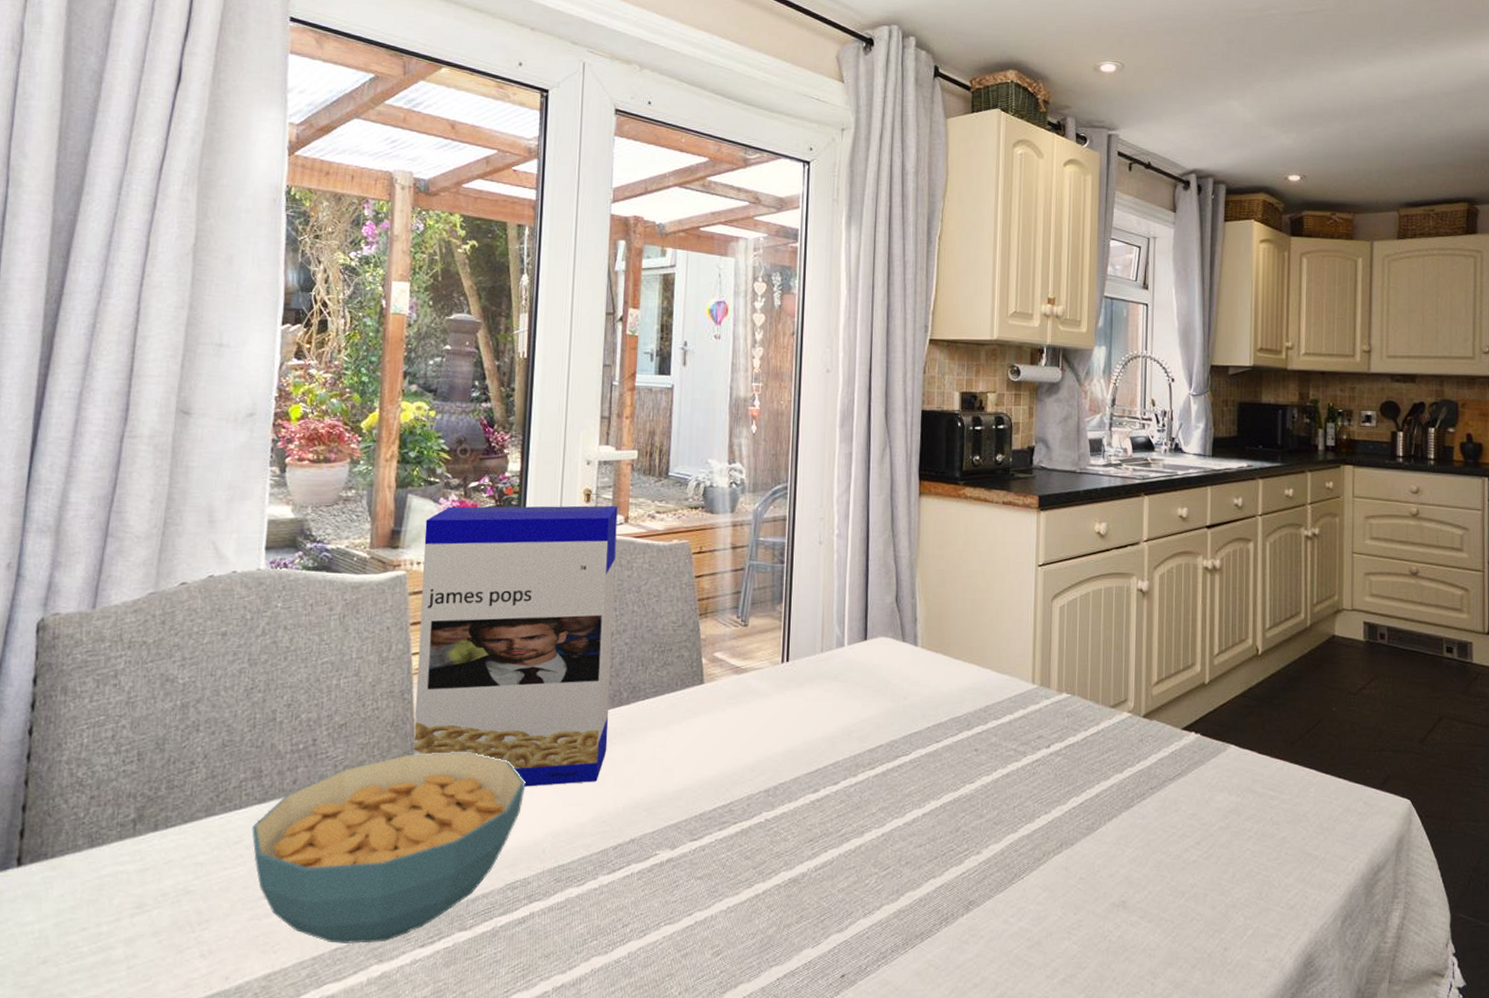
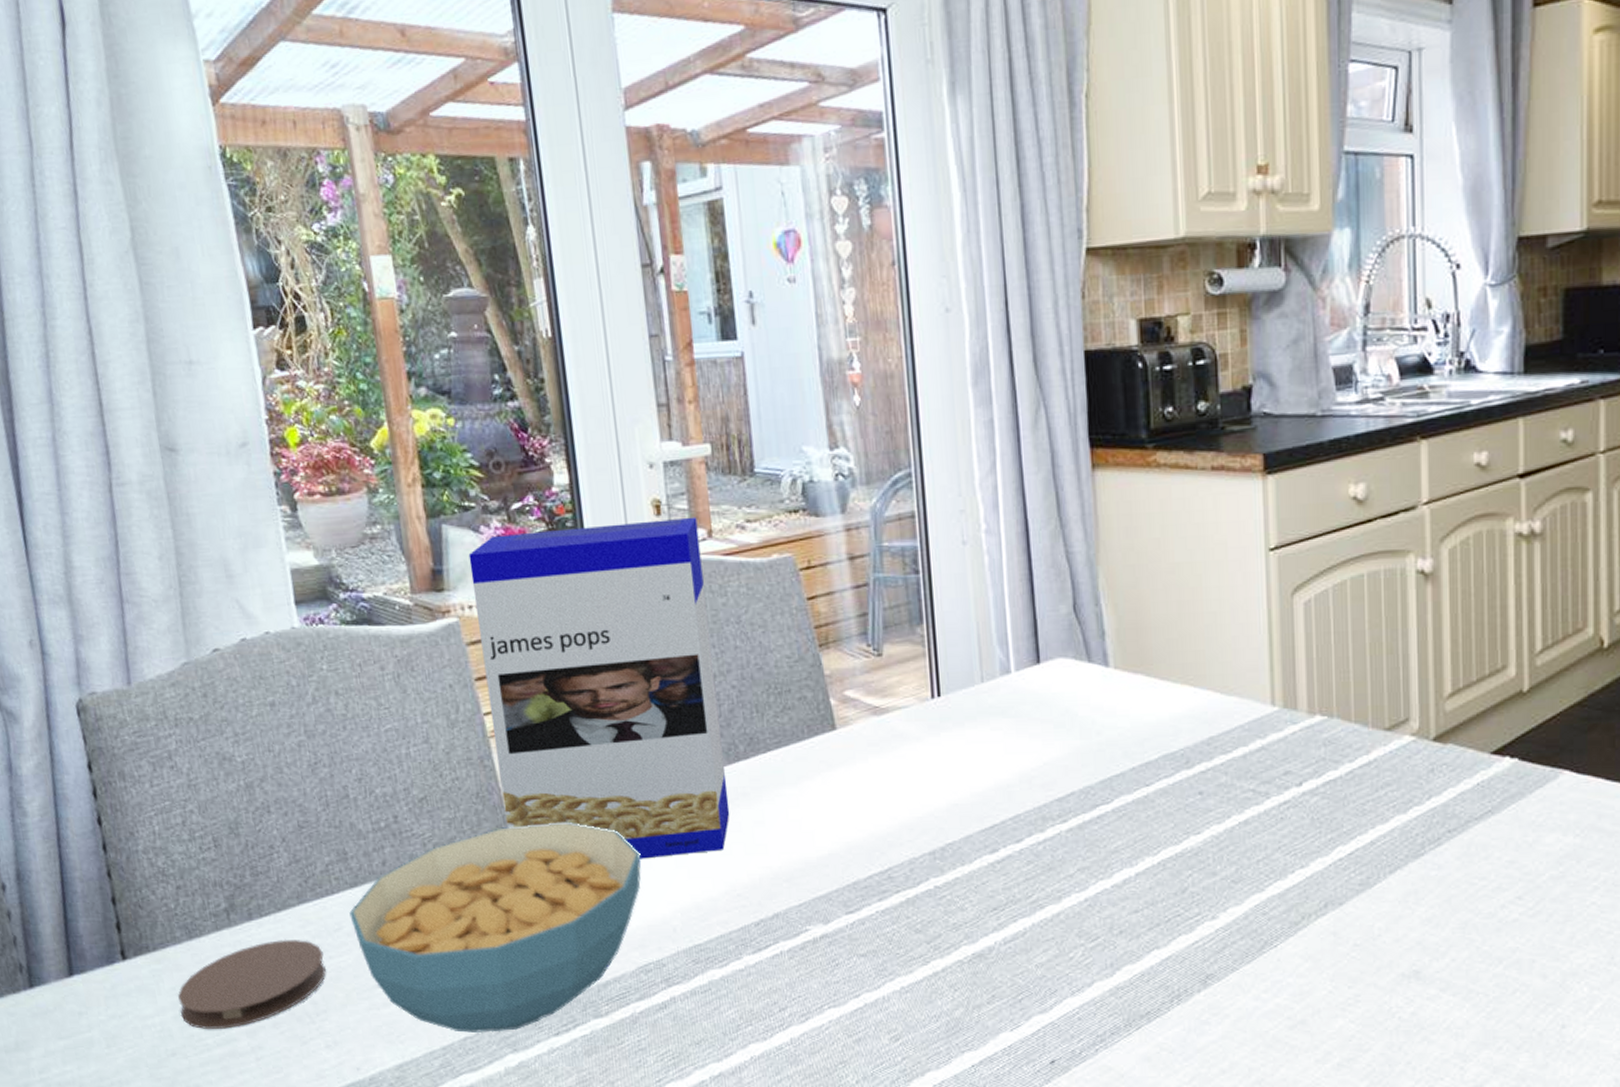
coaster: none [63,850,218,937] -> present [178,939,326,1029]

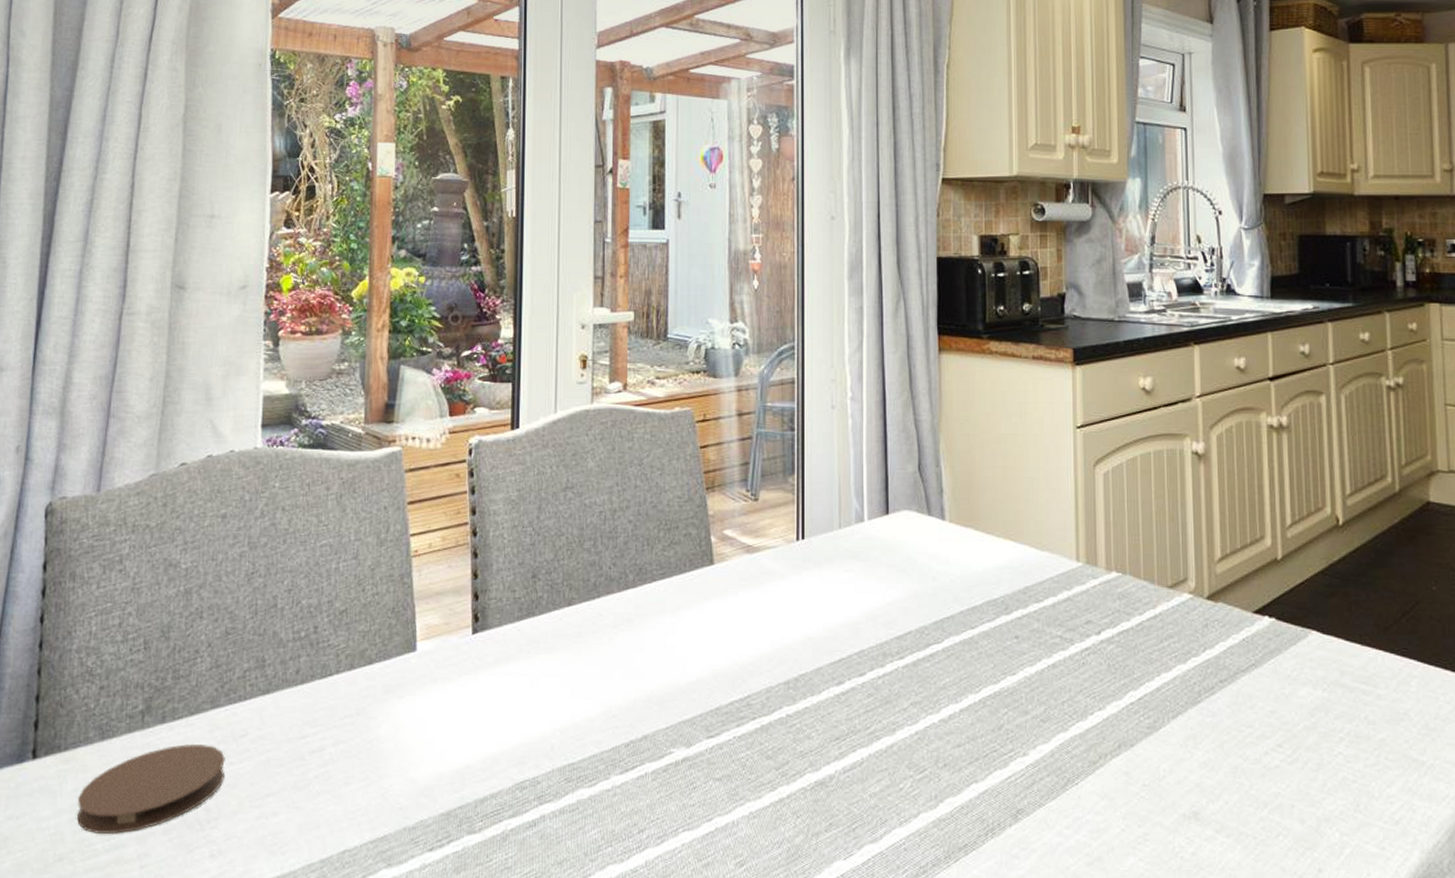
cereal bowl: present [349,821,641,1034] -> none [257,639,531,847]
cereal box: present [468,517,730,859] -> none [415,371,616,678]

